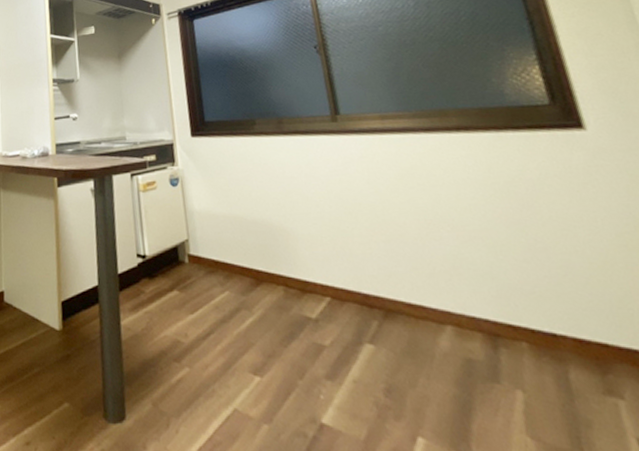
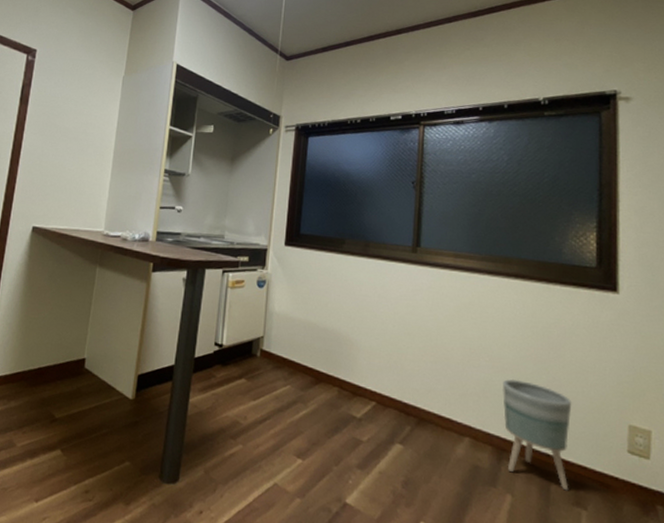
planter: none [474,247,593,377] -> present [502,378,572,491]

